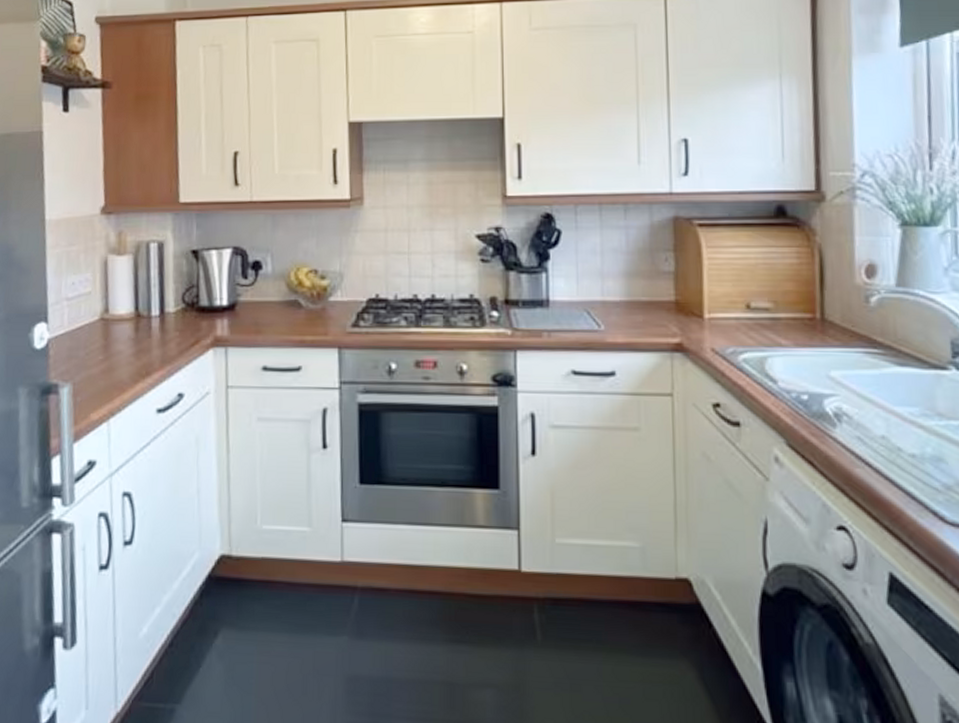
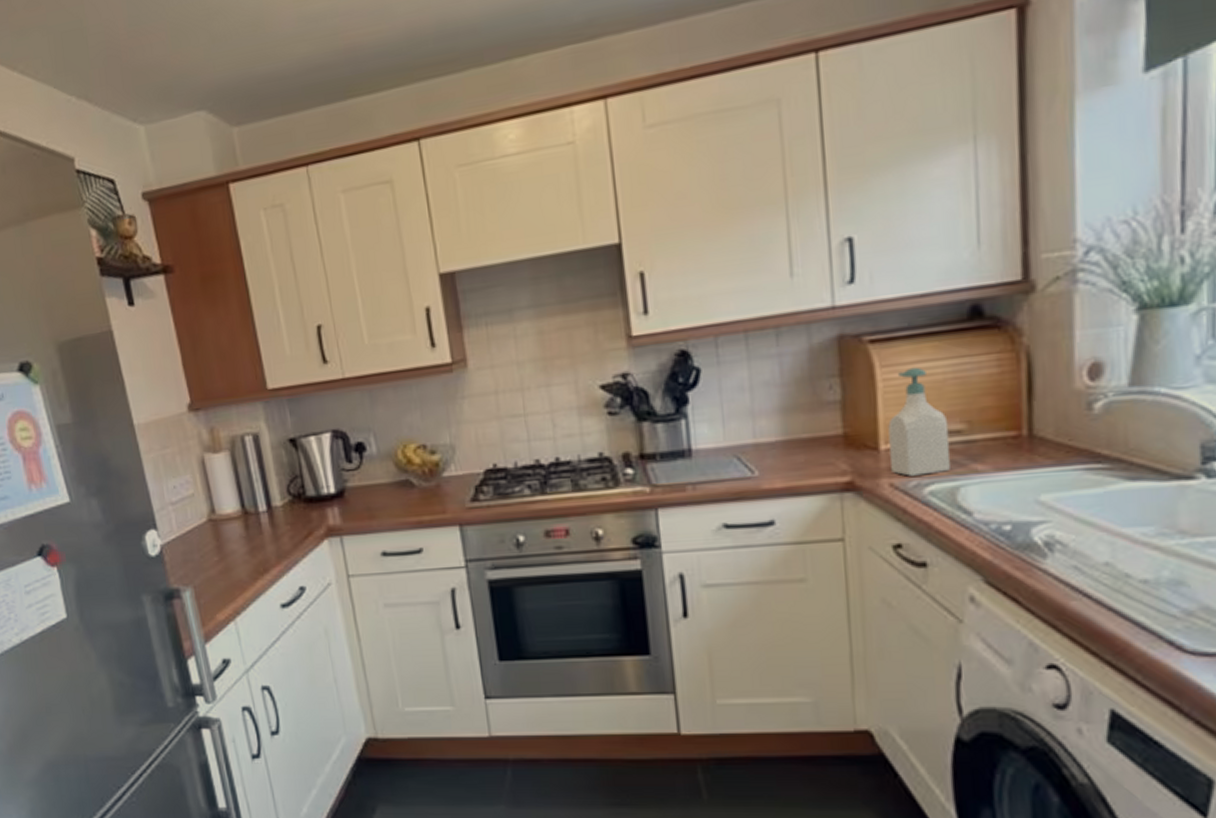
soap bottle: none [711,251,760,344] -> present [888,367,951,476]

